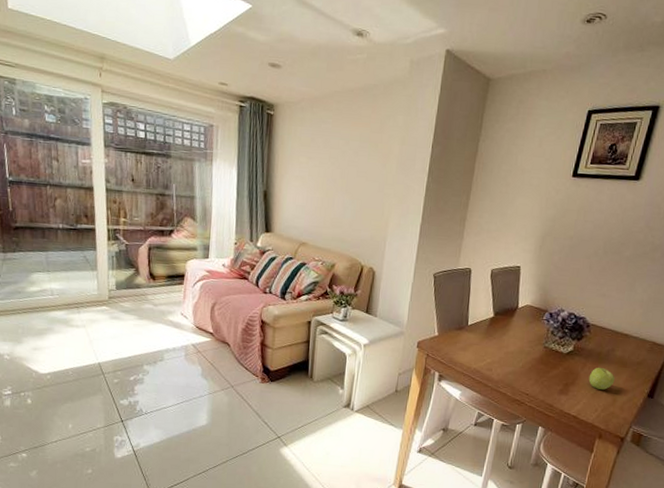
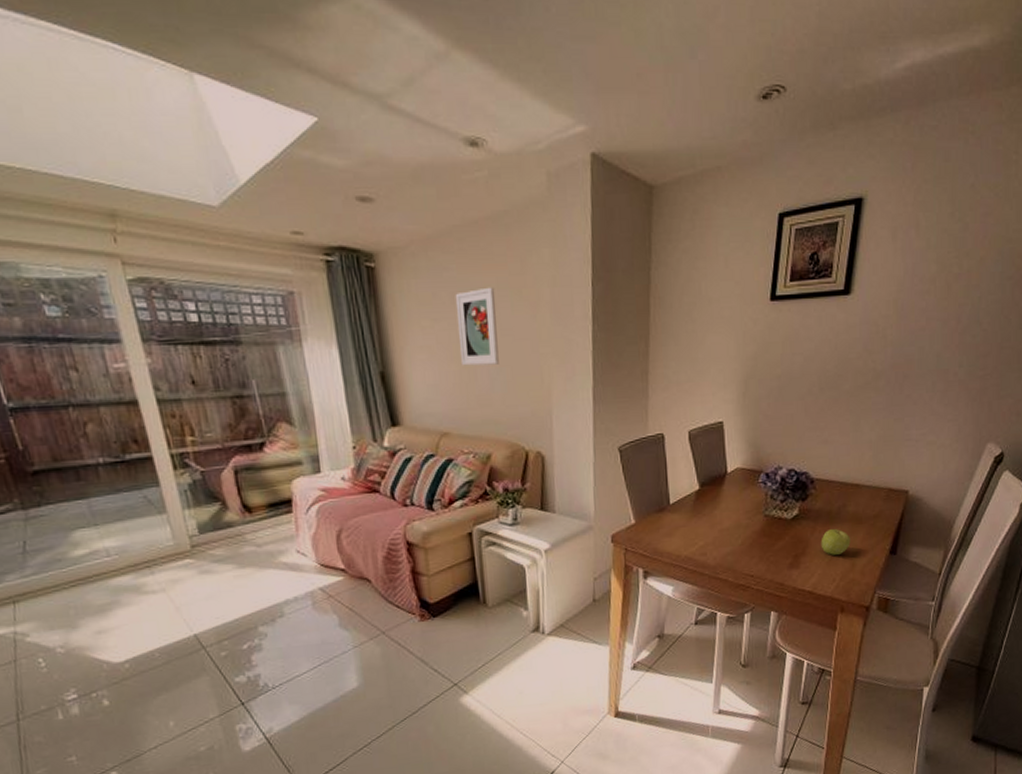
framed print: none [324,139,358,197] -> present [455,287,499,366]

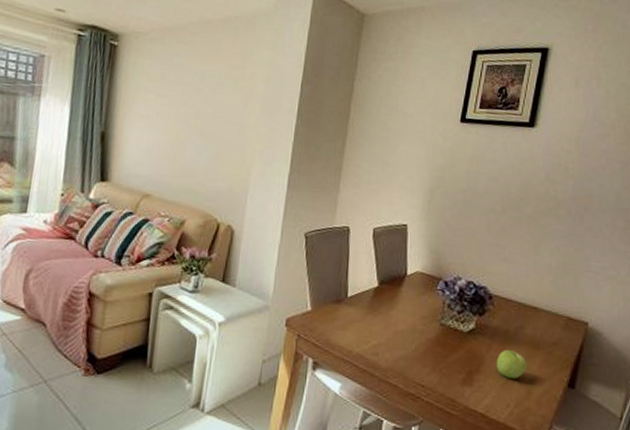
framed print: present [455,287,499,366] -> none [174,75,216,141]

